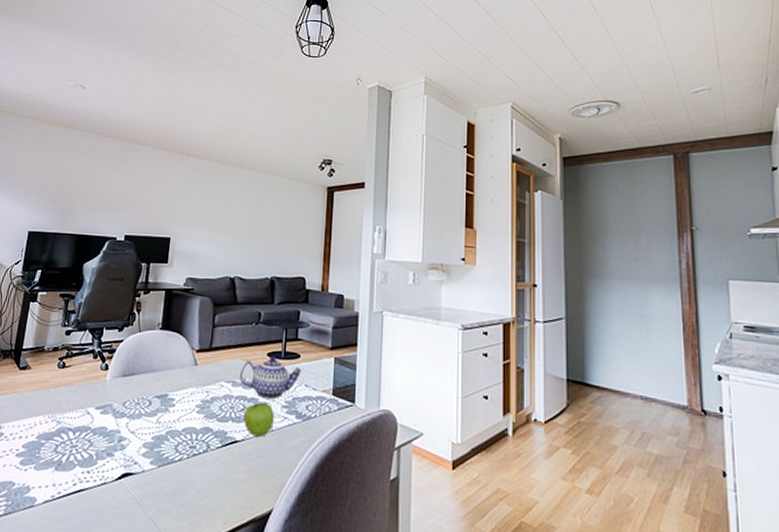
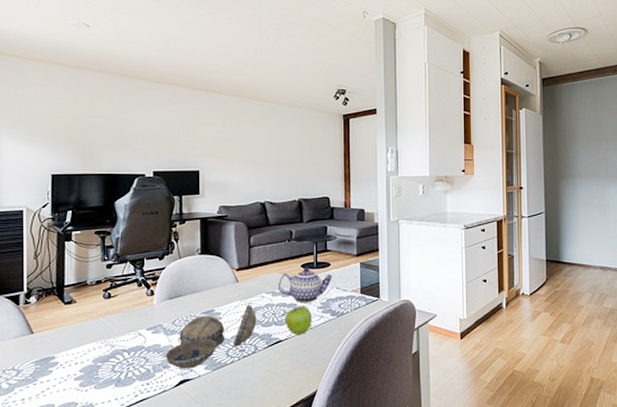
decorative bowl: none [110,392,213,461] -> present [165,304,257,369]

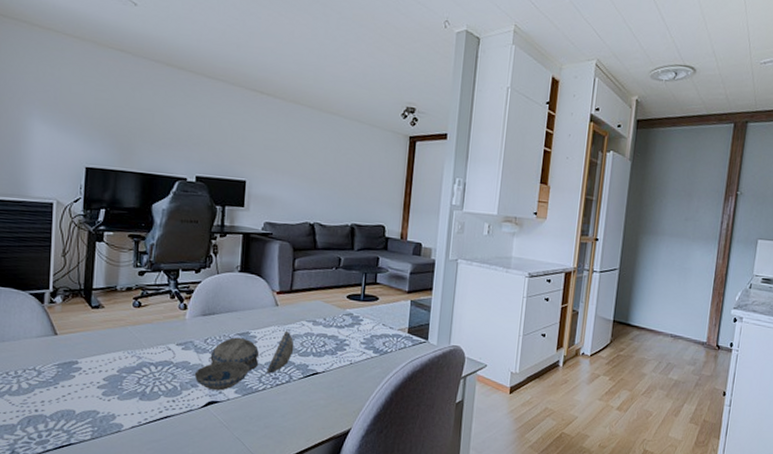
teapot: present [278,266,332,303] -> none [319,298,379,337]
fruit: present [284,306,312,334] -> none [323,339,353,369]

